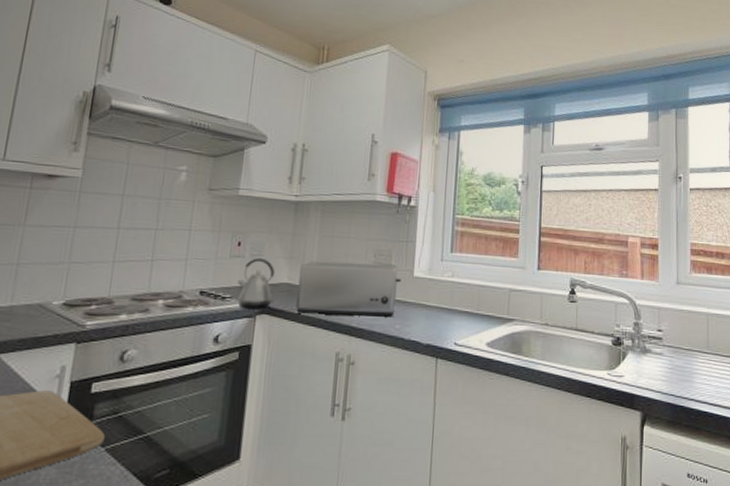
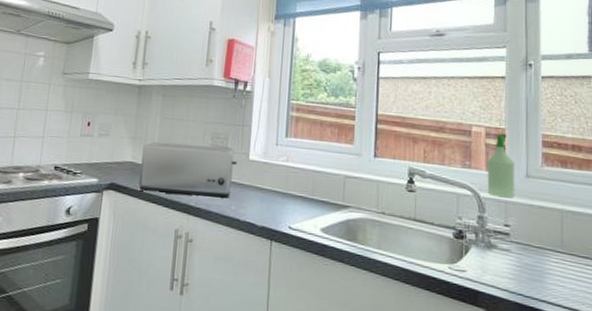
kettle: present [237,257,275,311] -> none [87,137,121,187]
spray bottle: none [641,243,667,305] -> present [486,133,515,199]

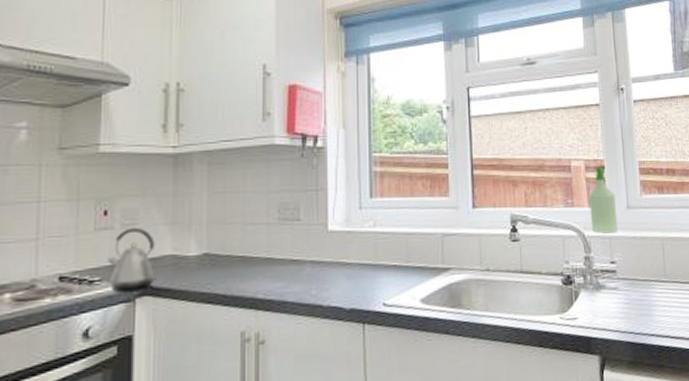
kettle: none [87,137,121,187] -> present [108,227,157,295]
toaster: present [139,141,237,198] -> none [186,219,313,291]

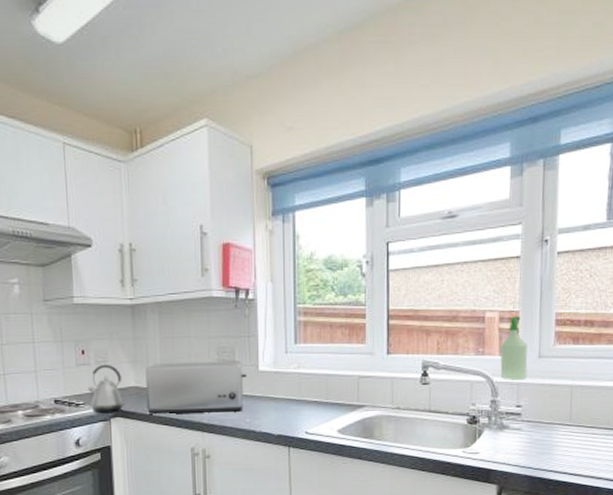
toaster: none [186,219,313,291] -> present [145,361,247,415]

